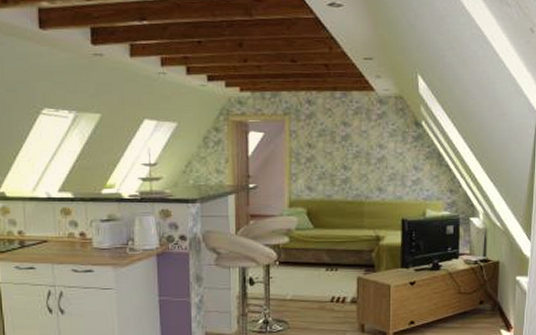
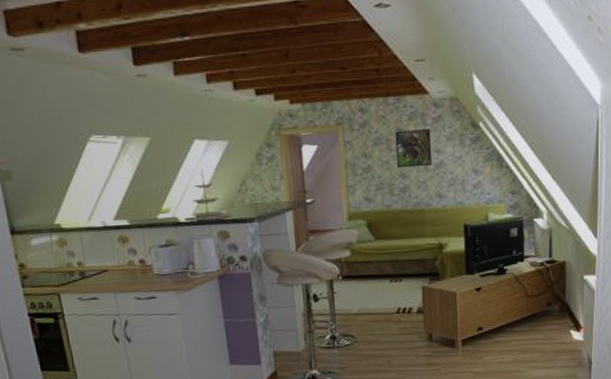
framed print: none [339,124,375,160] -> present [394,129,433,168]

